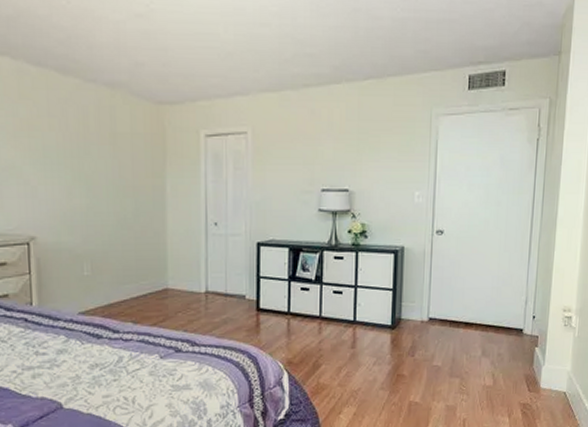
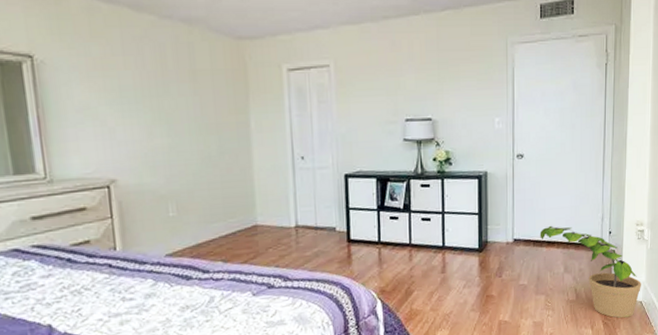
potted plant: none [457,306,566,409] -> present [539,225,641,319]

